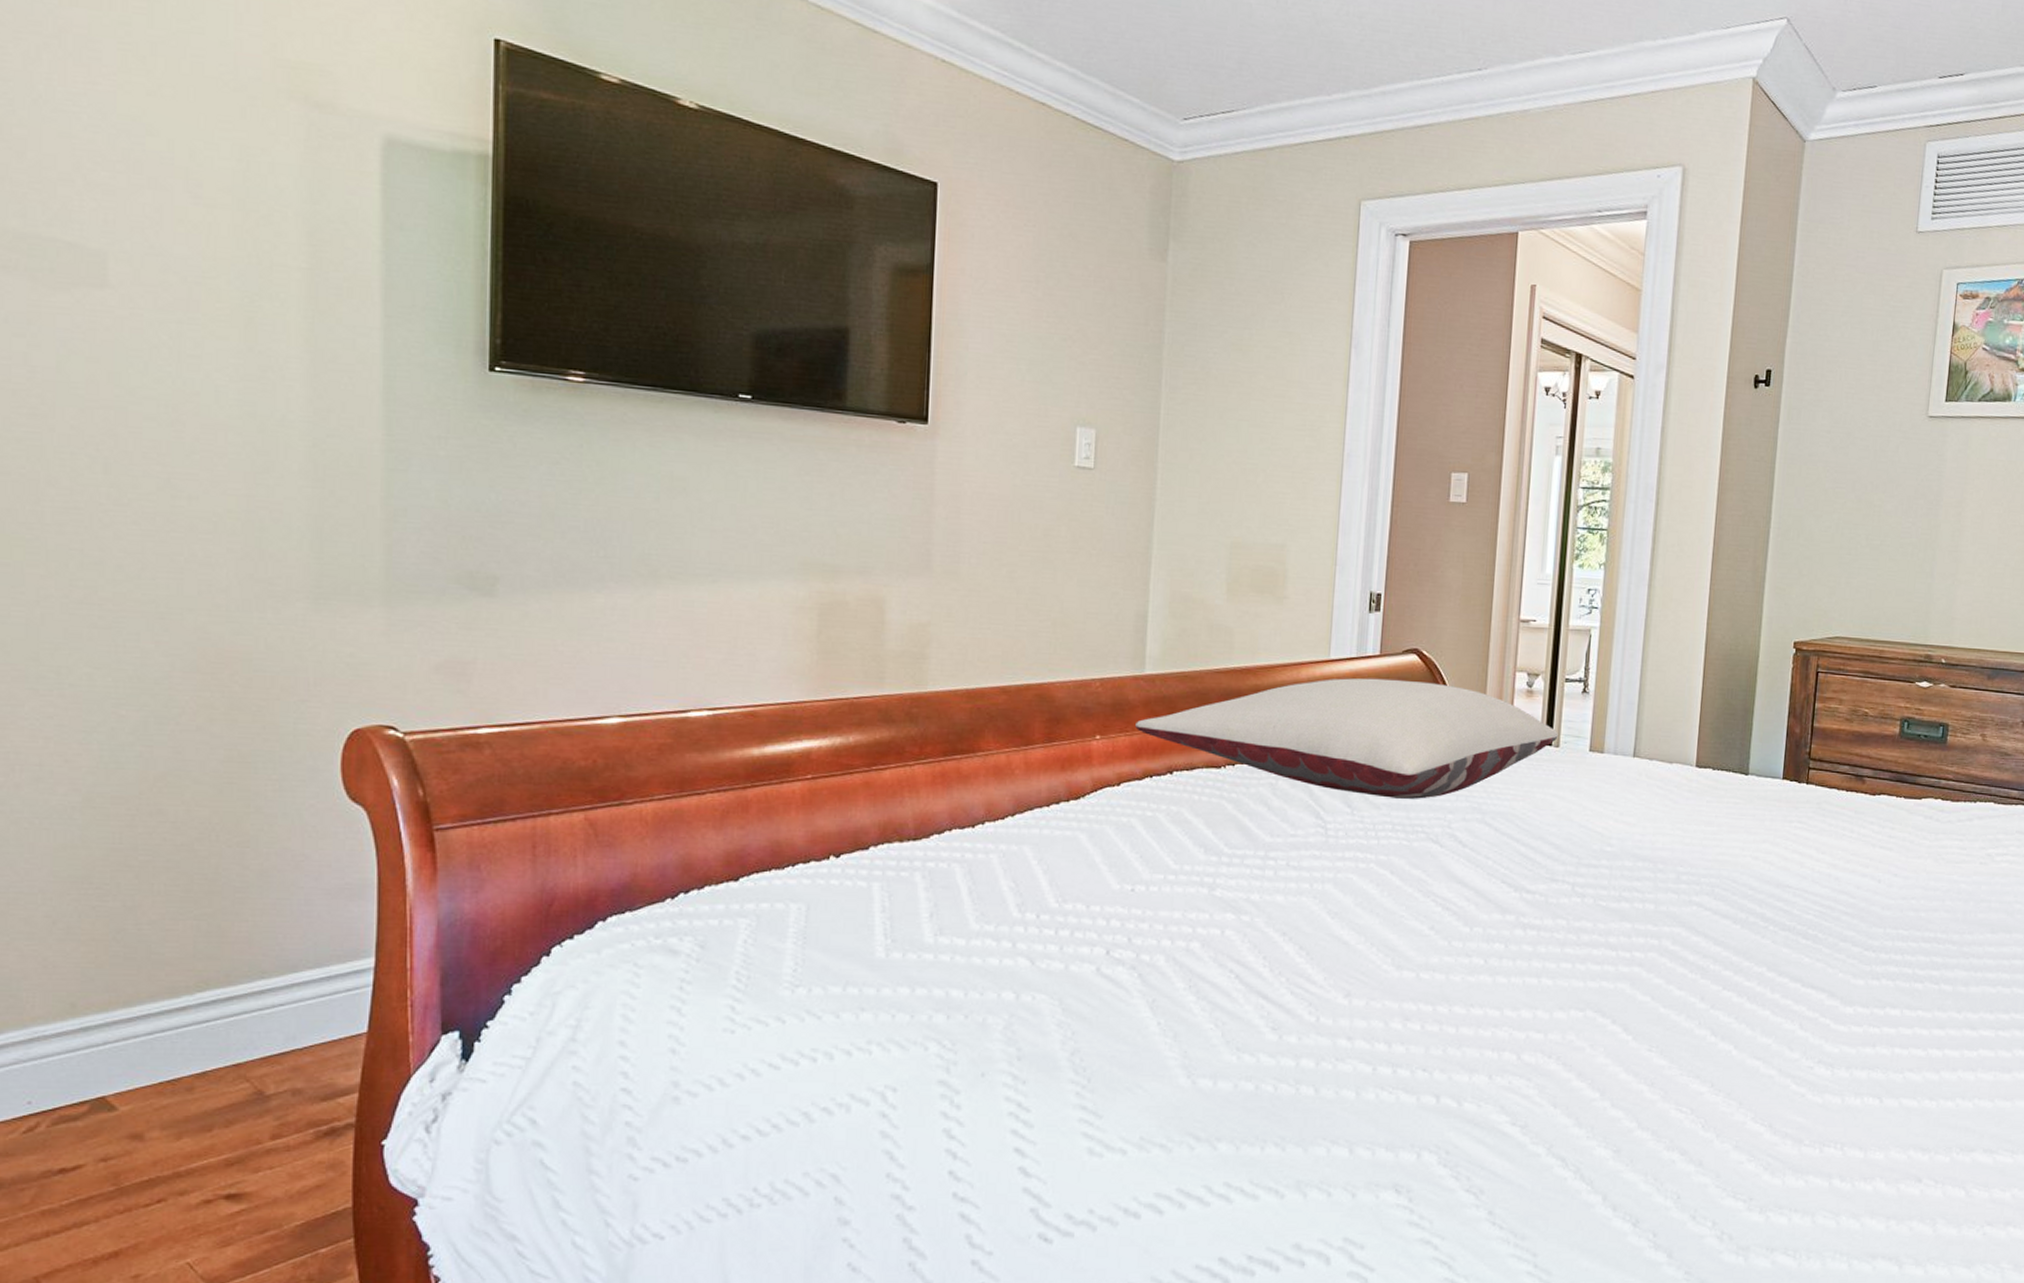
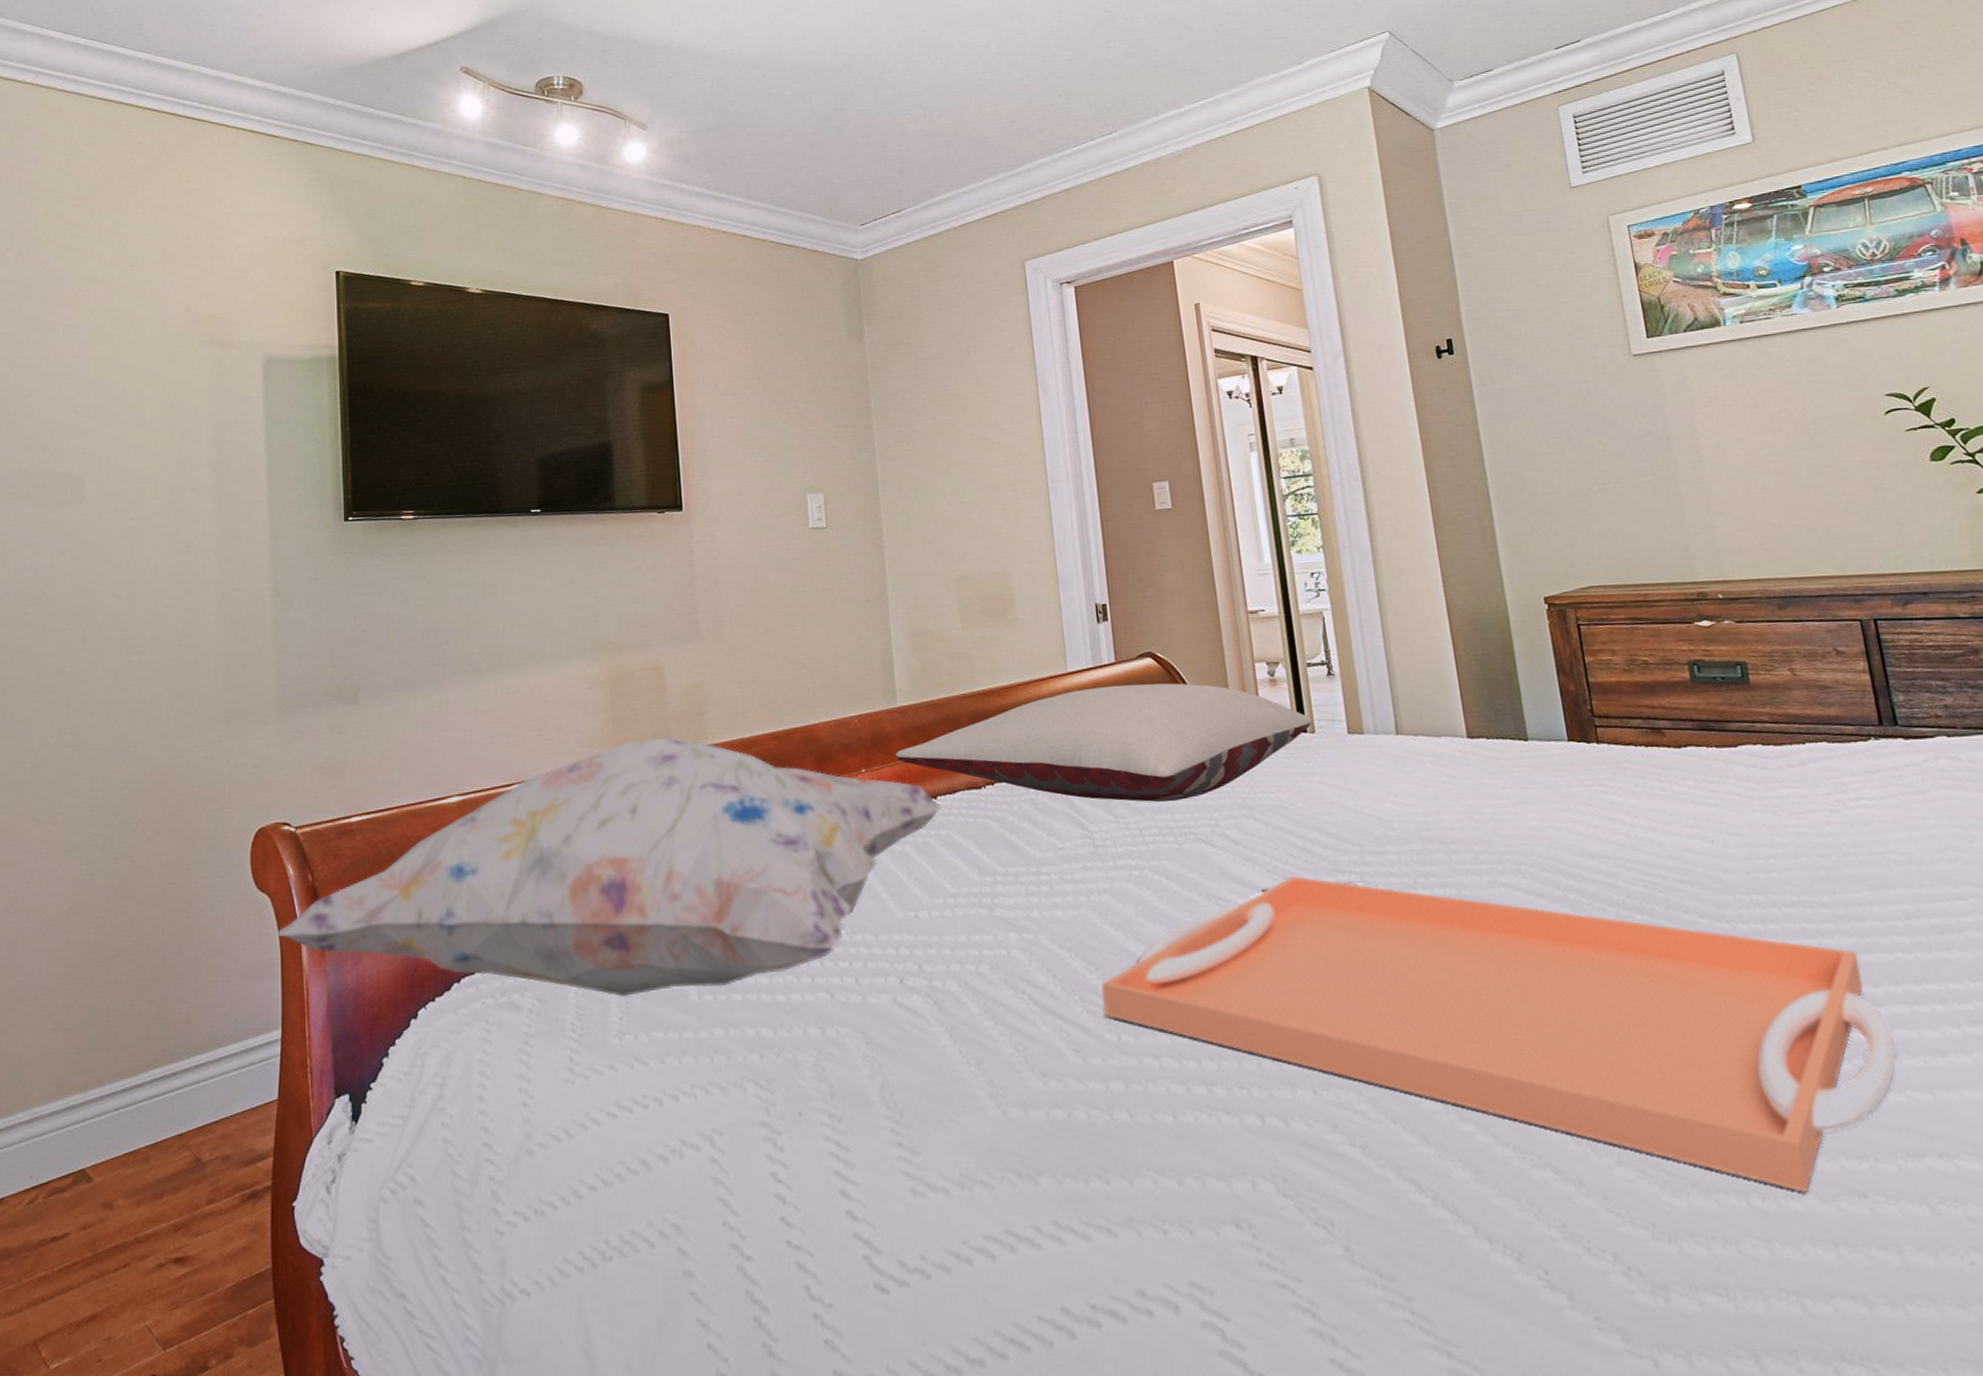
decorative pillow: none [374,677,1177,949] -> present [277,737,942,998]
serving tray: none [1308,881,1977,1176] -> present [1102,876,1897,1192]

